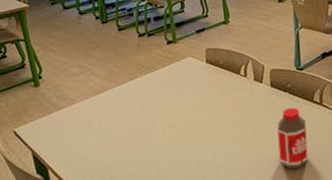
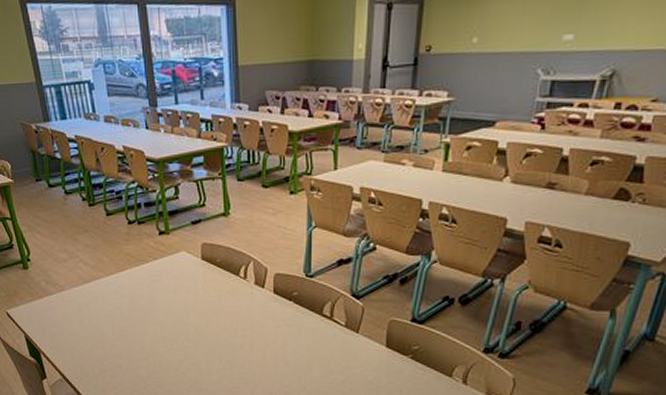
bottle: present [277,107,308,170] -> none [278,318,311,386]

